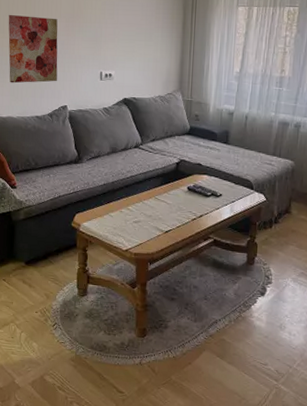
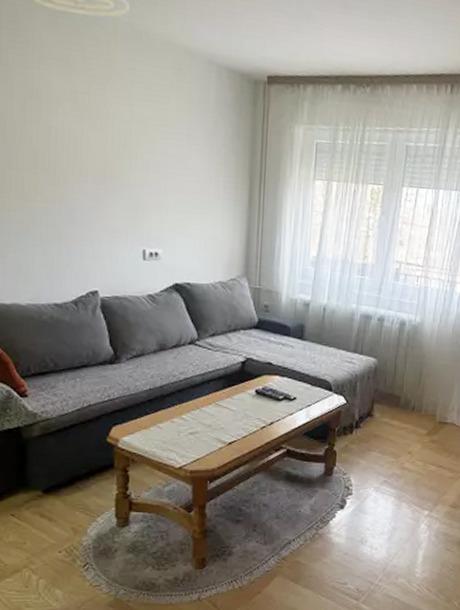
wall art: present [8,14,58,83] -> none [10,167,84,260]

